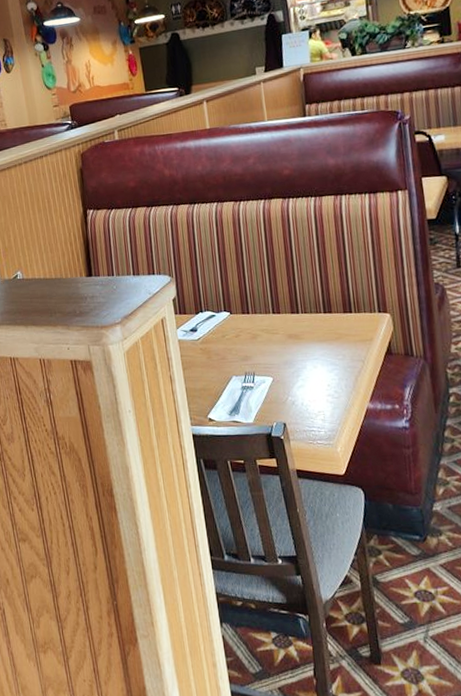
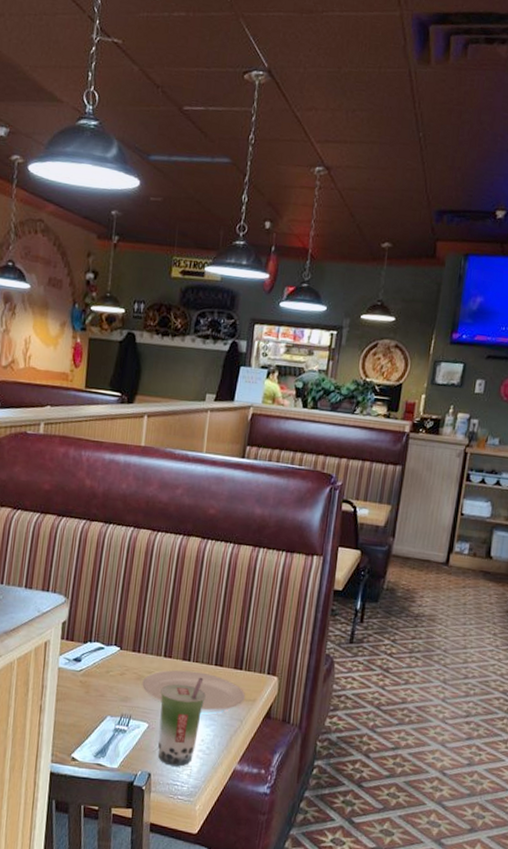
plate: none [257,321,361,360] -> present [142,670,245,714]
beverage cup: none [276,326,324,414] -> present [157,677,207,767]

